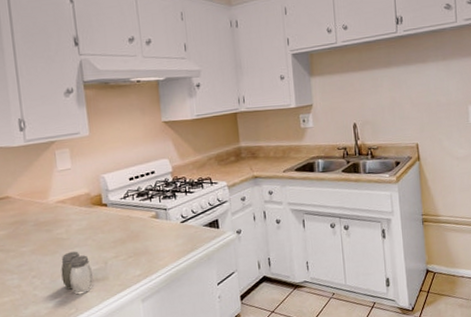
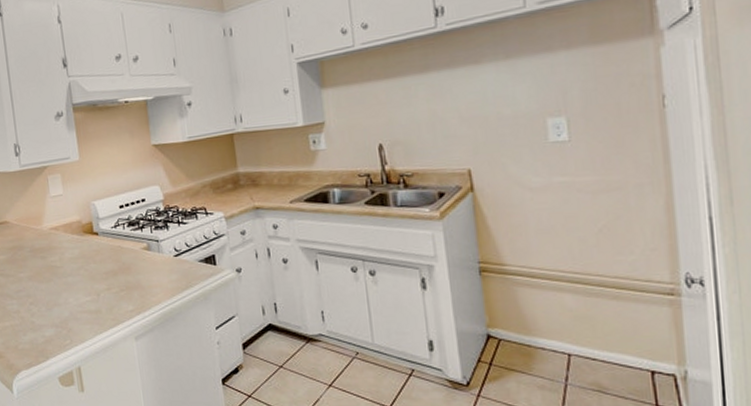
salt and pepper shaker: present [61,251,93,295] -> none [55,280,86,326]

